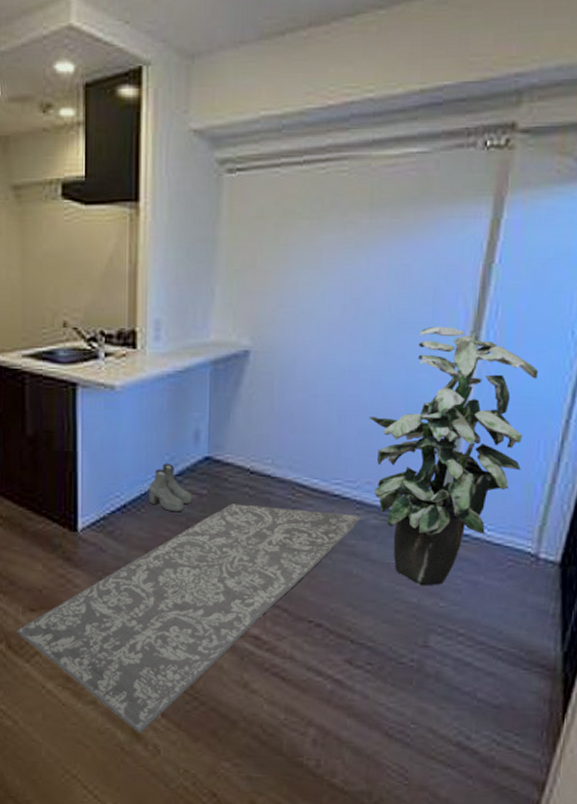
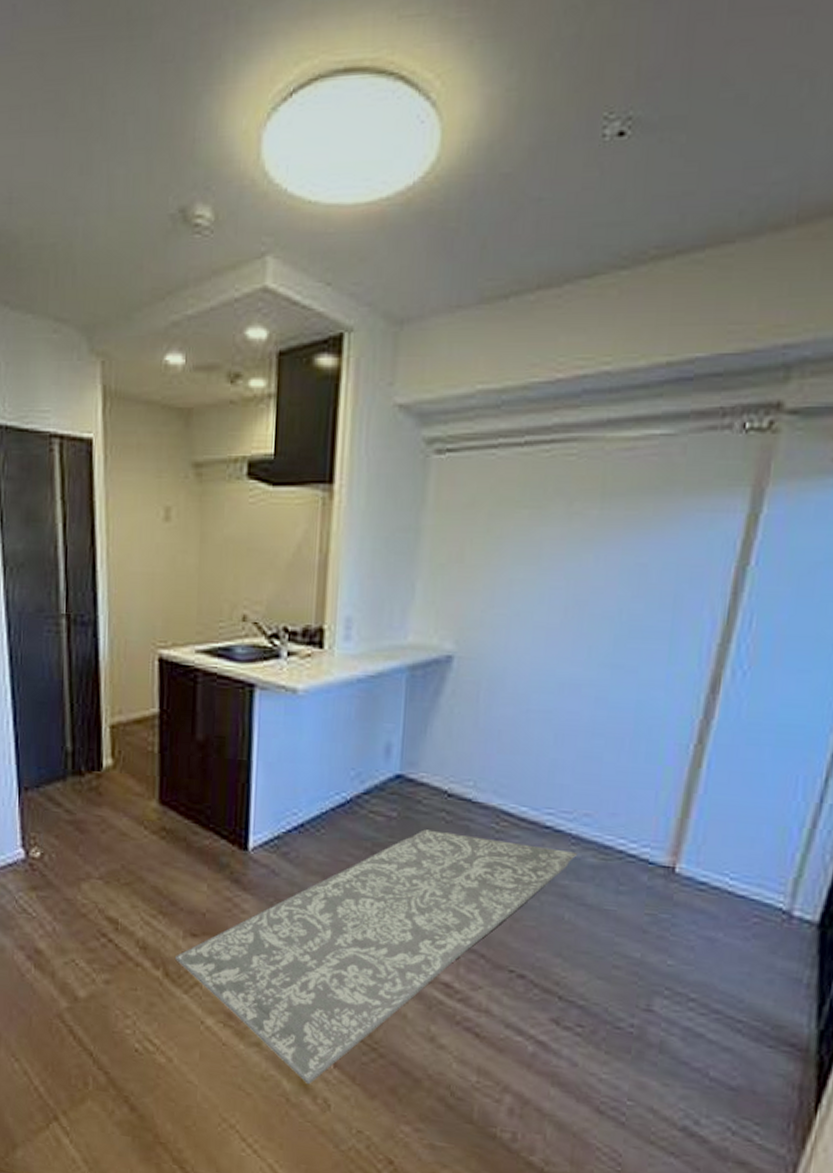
boots: present [149,464,193,511] -> none [330,779,380,835]
indoor plant: present [369,326,539,586] -> none [591,636,800,940]

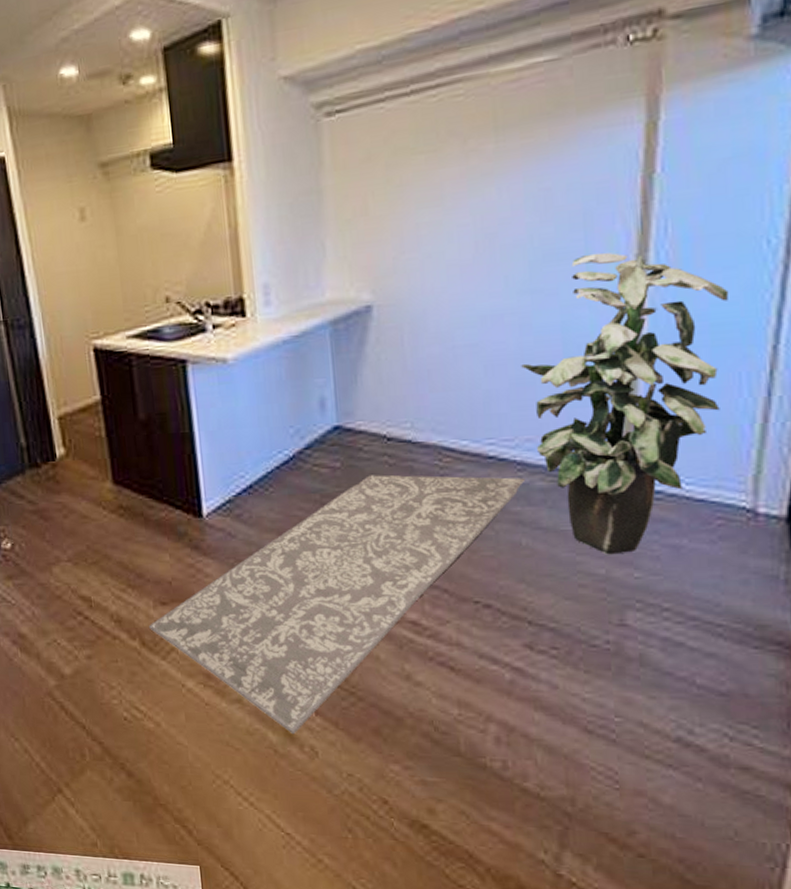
indoor plant: none [591,636,800,940] -> present [521,252,730,555]

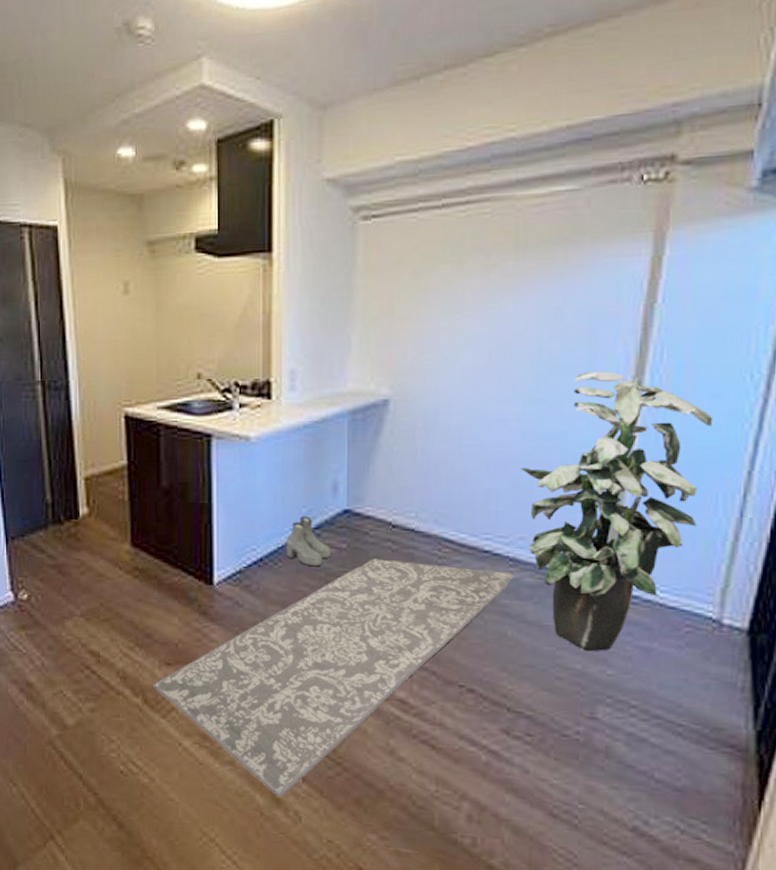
boots: none [275,437,325,488] -> present [286,516,332,566]

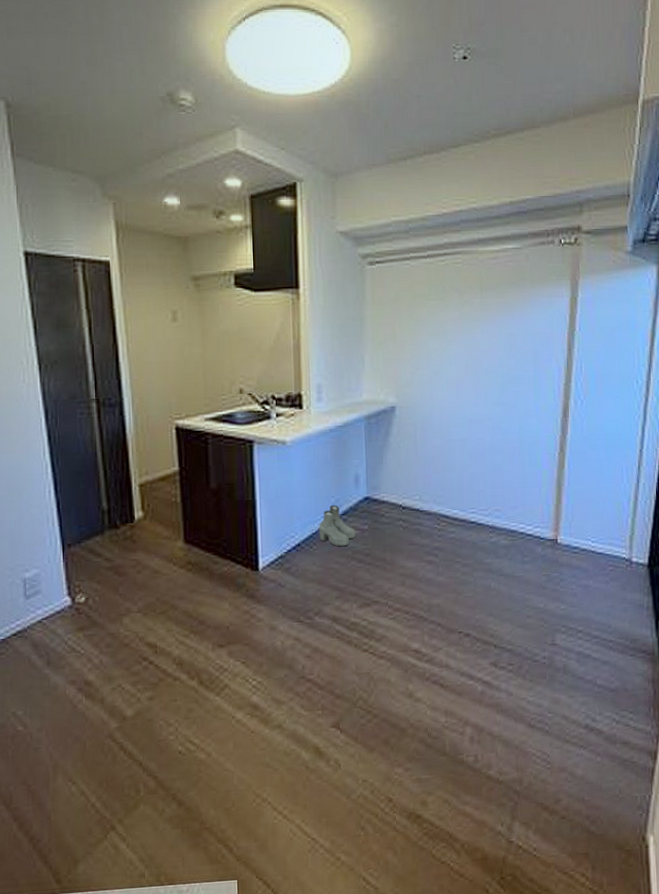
rug: present [152,558,516,798] -> none [206,535,495,750]
indoor plant: present [521,371,713,652] -> none [494,380,616,593]

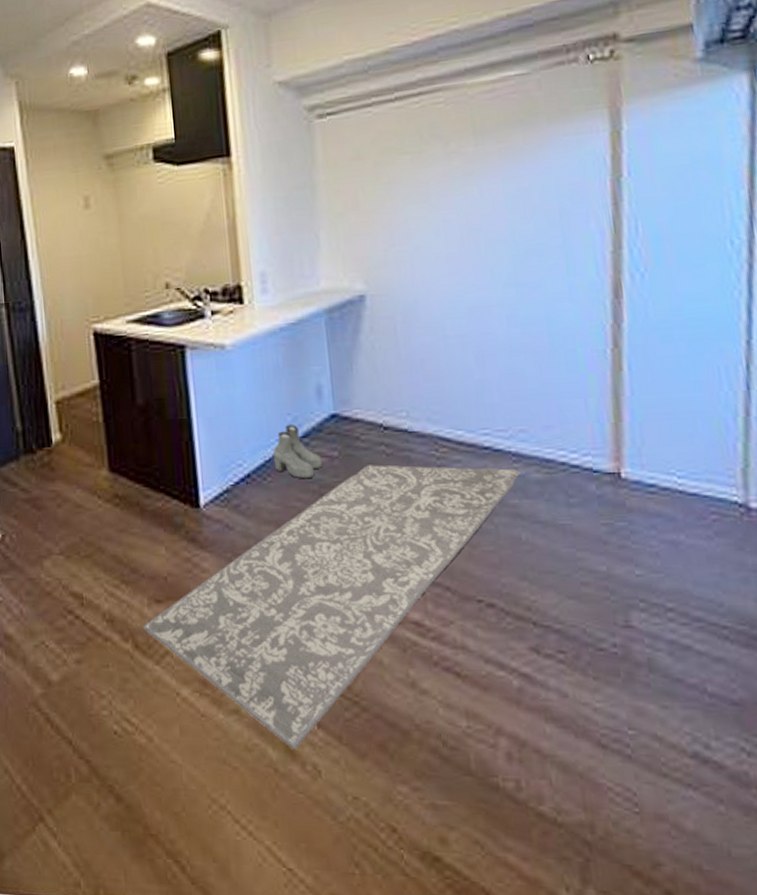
rug: none [206,535,495,750] -> present [142,464,522,749]

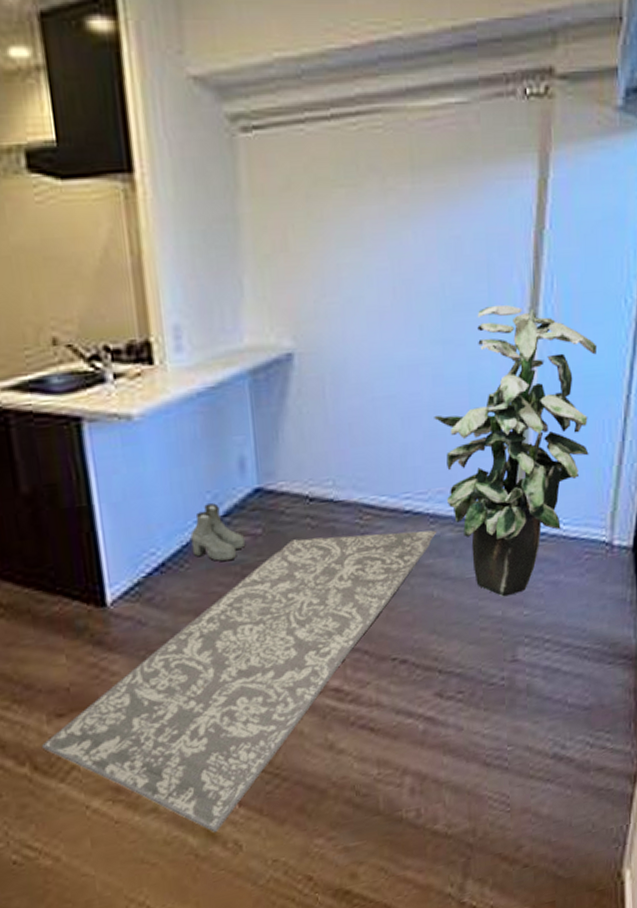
indoor plant: none [510,249,703,551] -> present [434,304,598,597]

